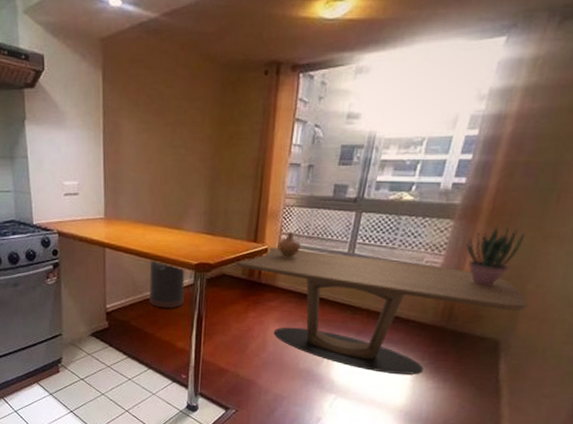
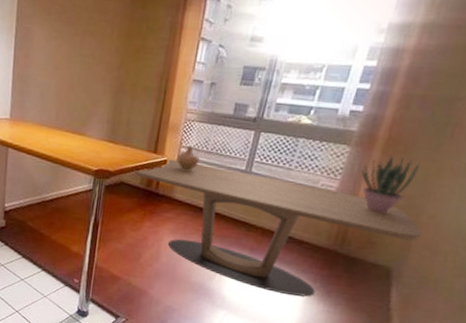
trash can: present [148,260,186,309] -> none [47,163,85,212]

